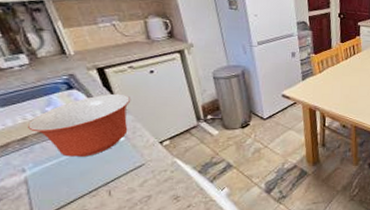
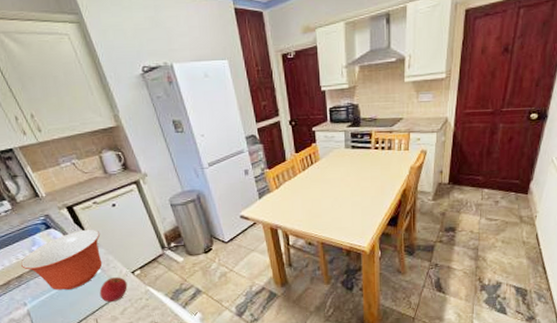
apple: none [118,147,153,173] -> present [99,277,128,303]

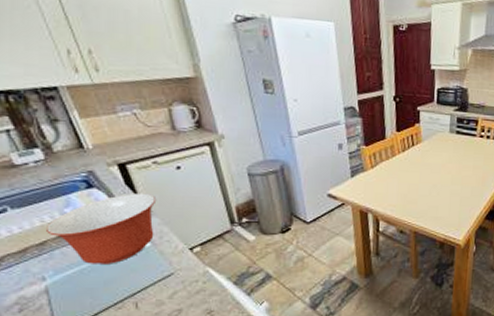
apple: present [99,277,128,303] -> none [145,253,182,284]

